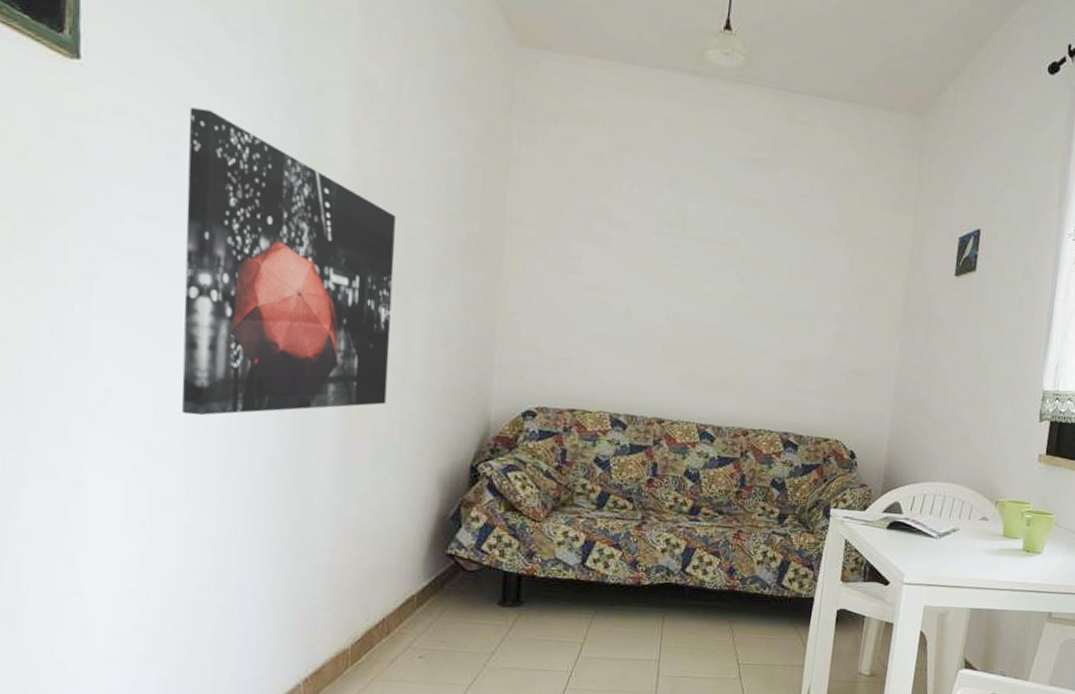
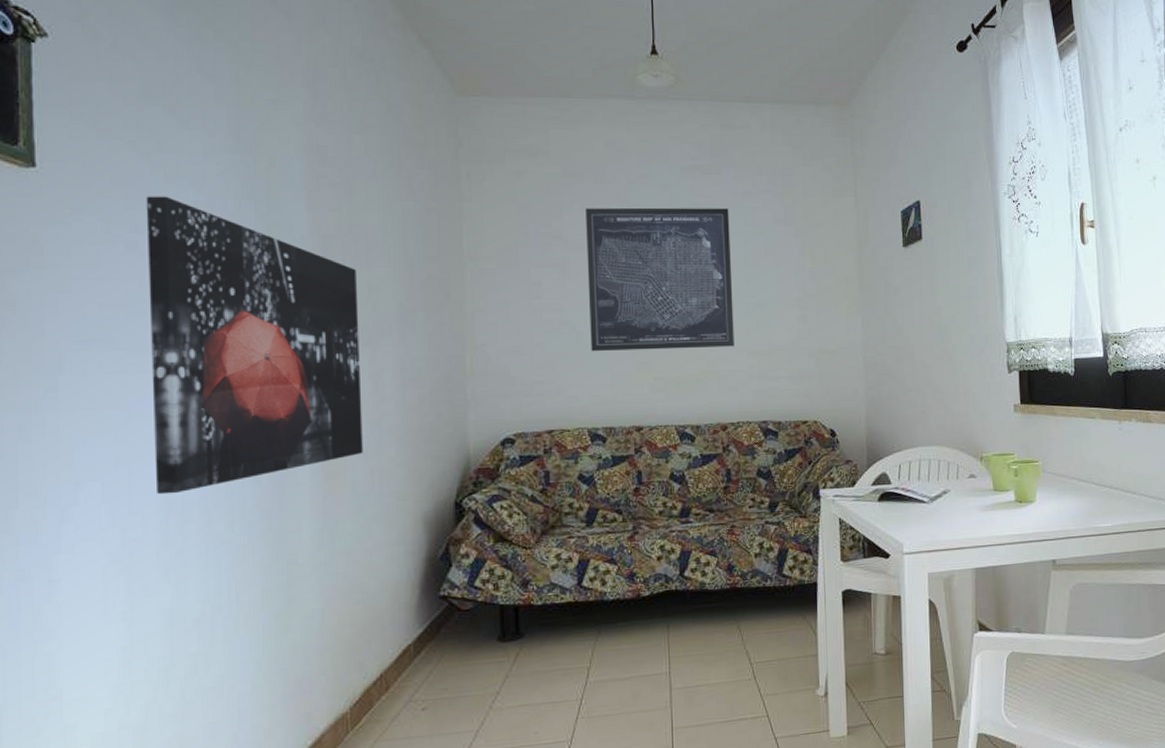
wall art: none [622,186,782,353] -> present [586,207,734,351]

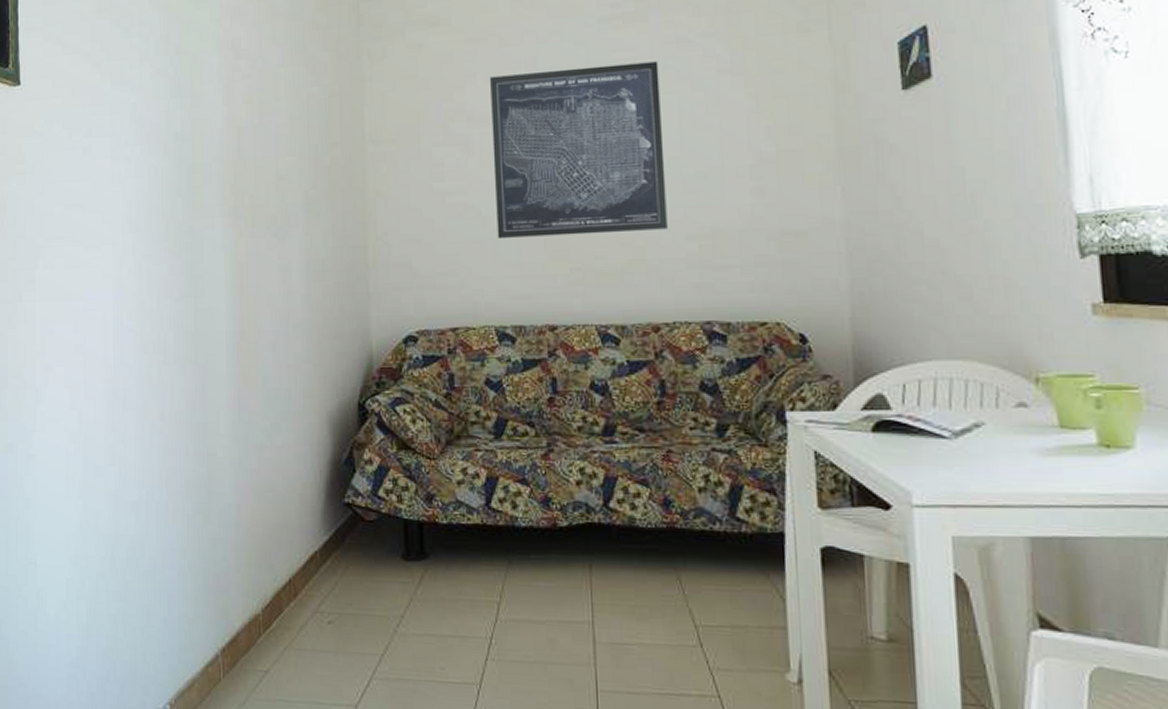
wall art: present [146,196,363,495] -> none [97,101,273,381]

